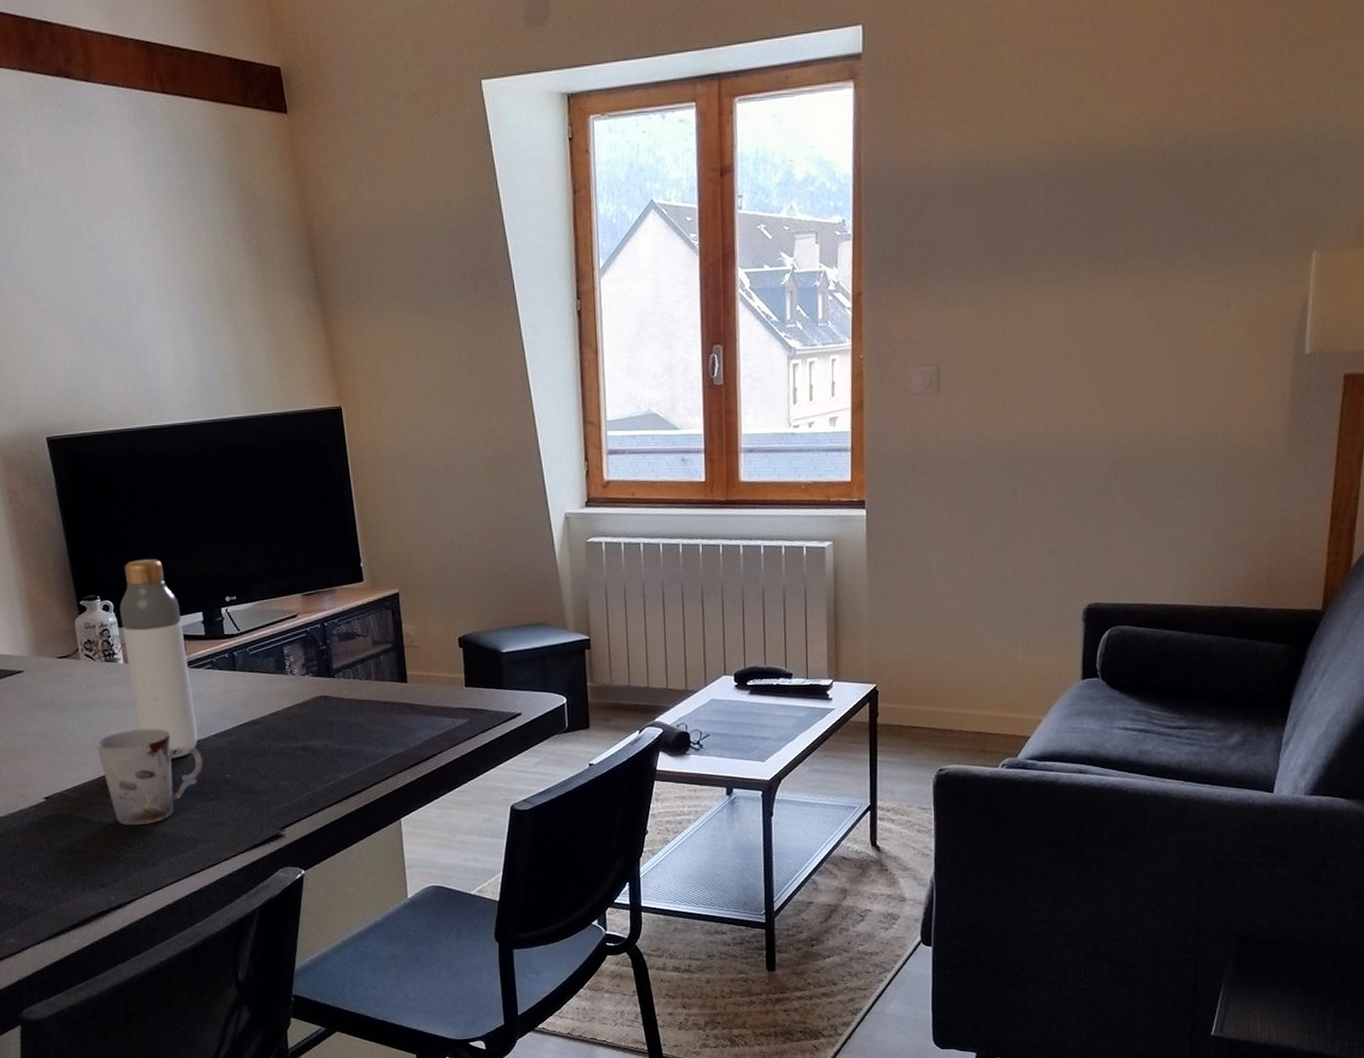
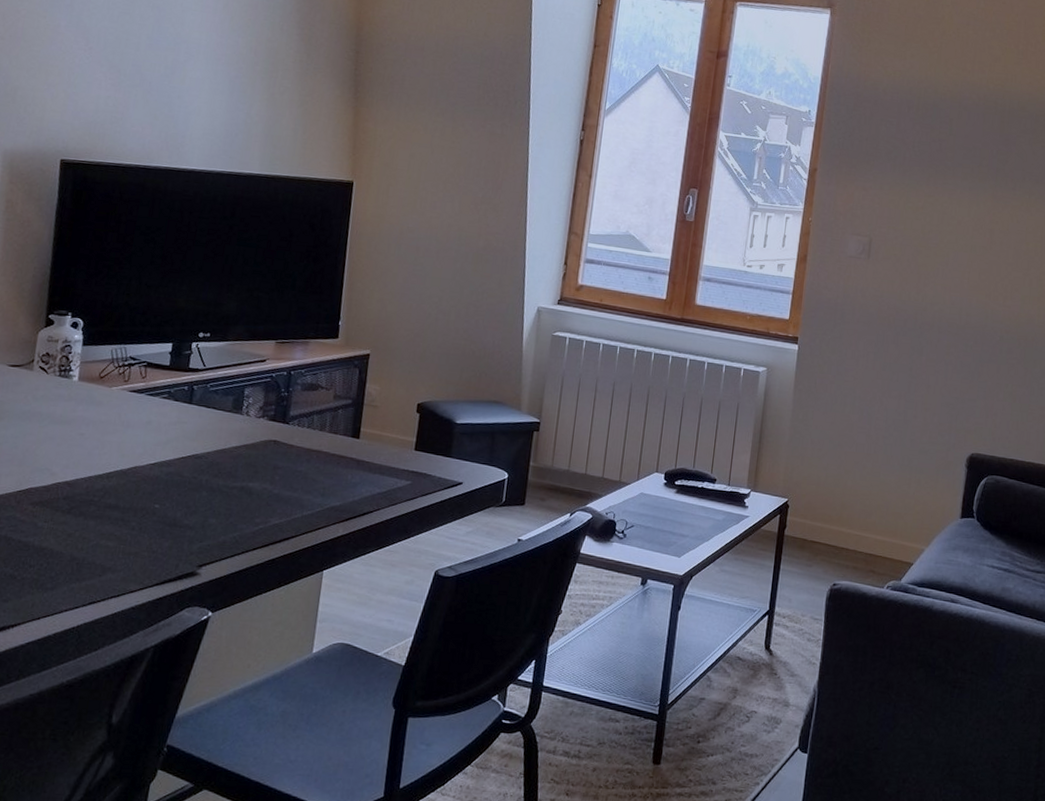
cup: present [96,729,203,826] -> none [24,447,134,546]
bottle: present [119,559,198,759] -> none [74,285,151,482]

